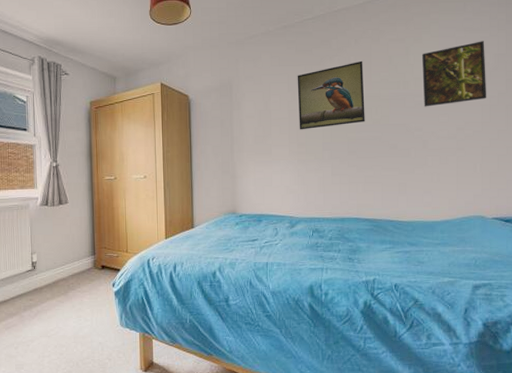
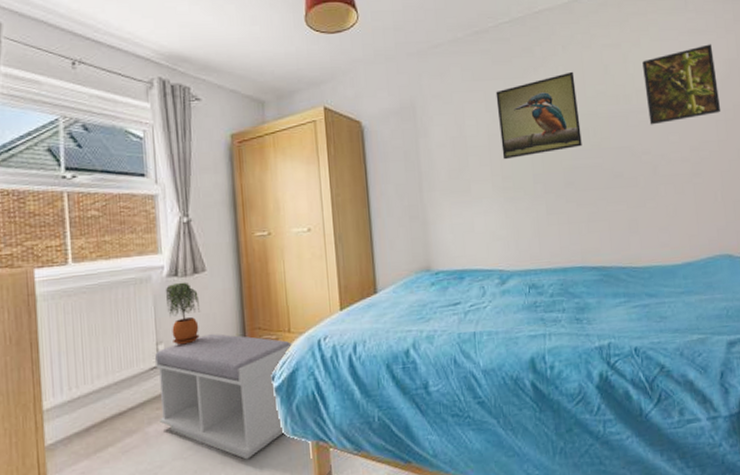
bench: none [30,249,128,342] -> present [155,333,292,460]
potted plant: none [38,210,64,256] -> present [165,282,201,345]

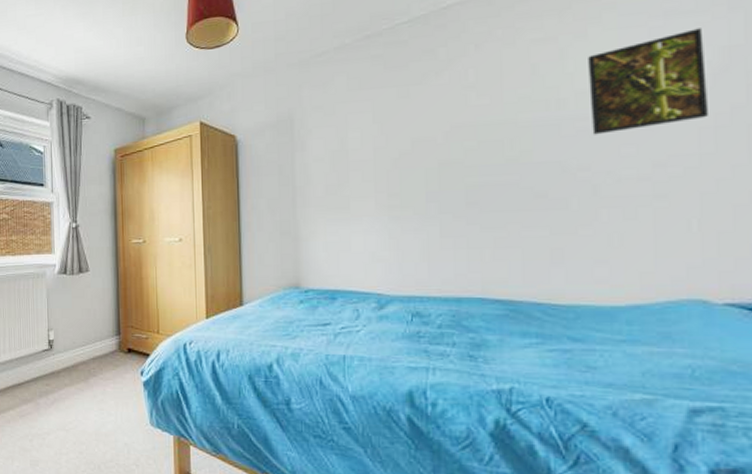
bench: present [155,333,292,460] -> none [47,326,160,441]
potted plant: present [165,282,201,345] -> none [56,279,84,334]
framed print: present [495,71,582,160] -> none [386,73,493,175]

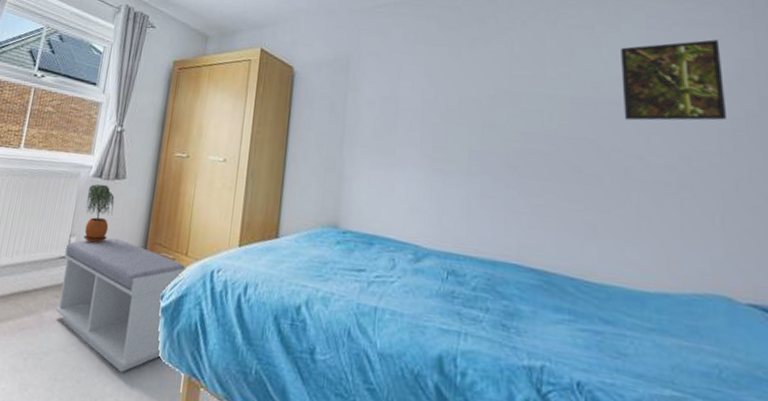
bench: none [47,326,160,441] -> present [55,237,187,373]
potted plant: none [56,279,84,334] -> present [83,184,115,243]

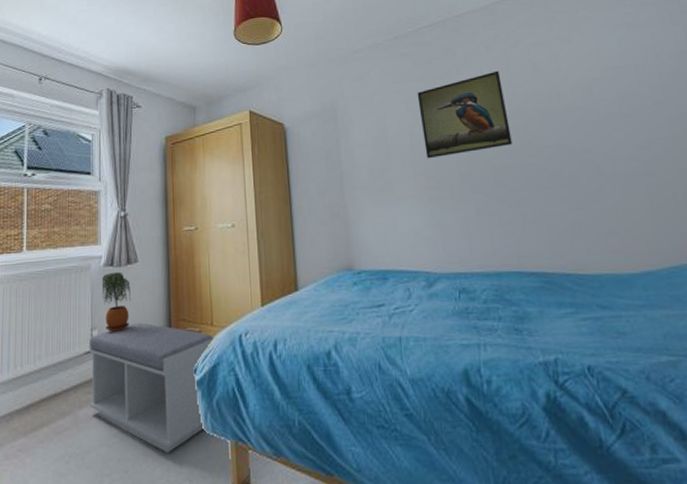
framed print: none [436,48,534,130] -> present [417,70,513,159]
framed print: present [621,39,728,121] -> none [576,37,674,122]

